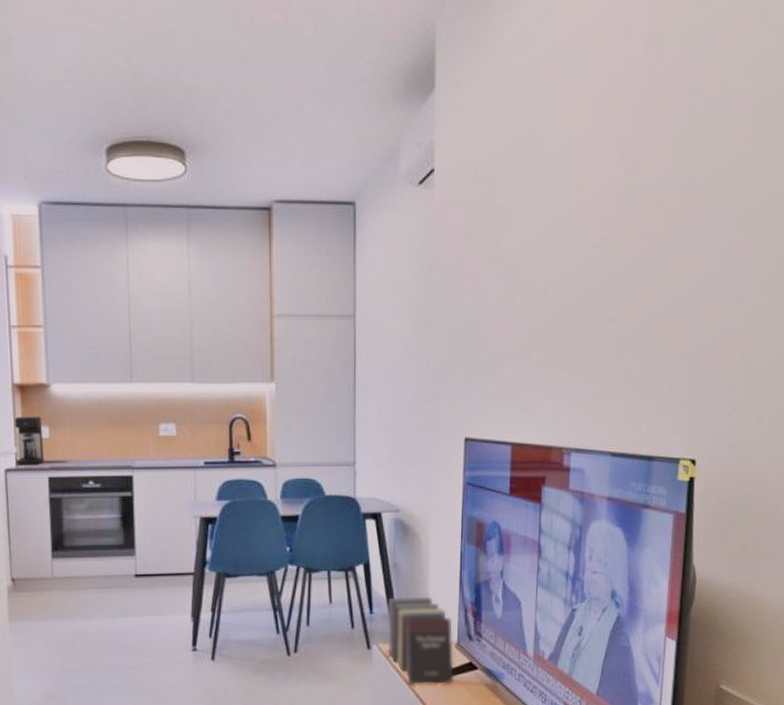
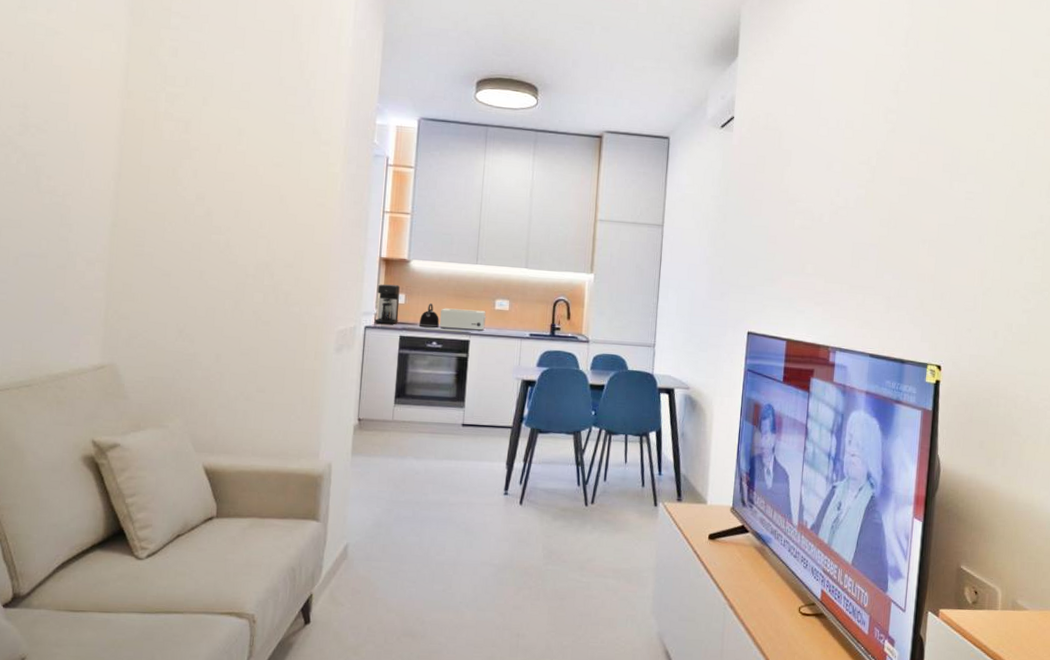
kettle: none [69,435,95,465] -> present [418,303,440,328]
toaster: none [94,439,151,465] -> present [440,308,487,332]
books: present [388,597,454,685] -> none [672,463,729,542]

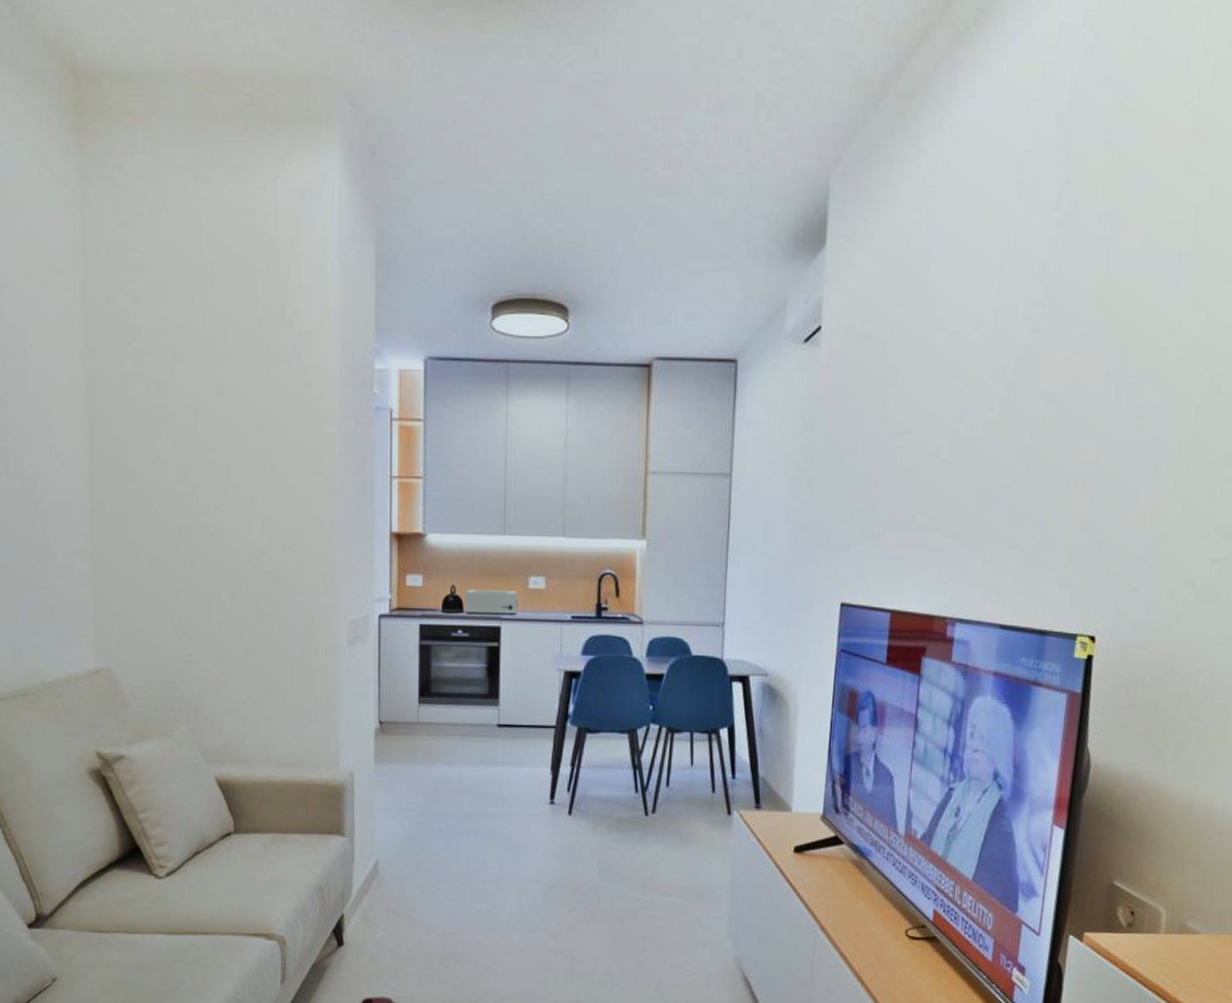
coffee maker: present [374,284,400,325] -> none [389,564,417,612]

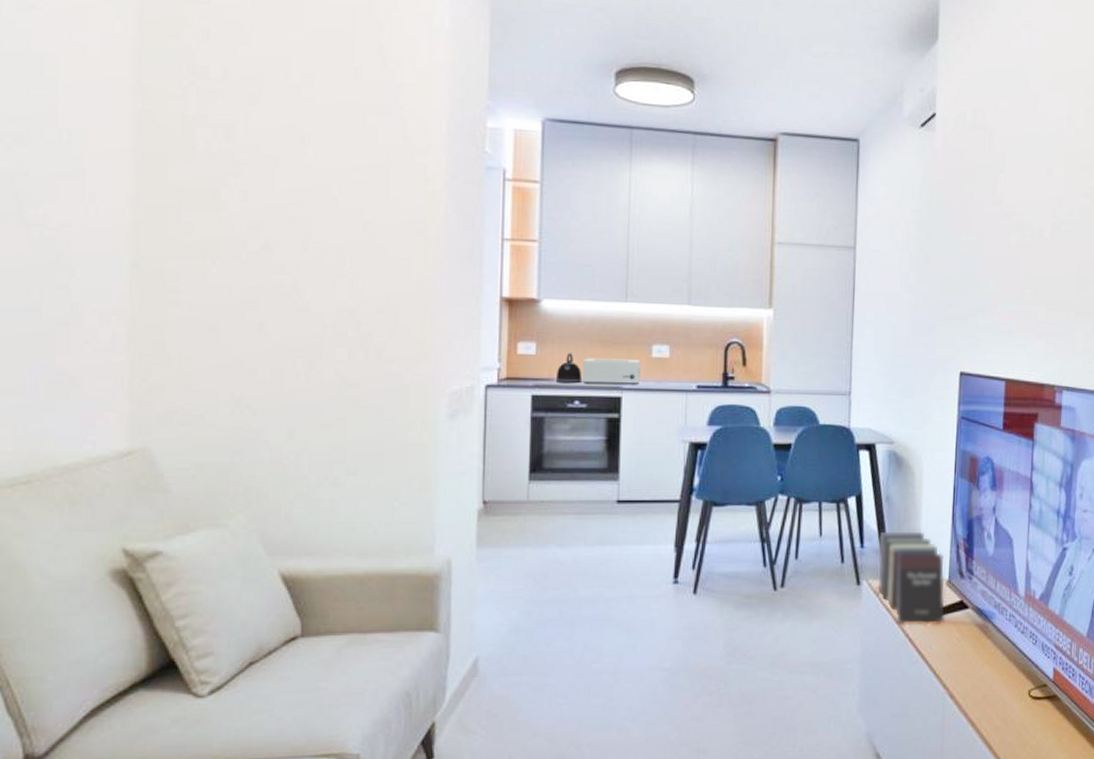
books: none [749,764,819,855] -> present [877,532,945,623]

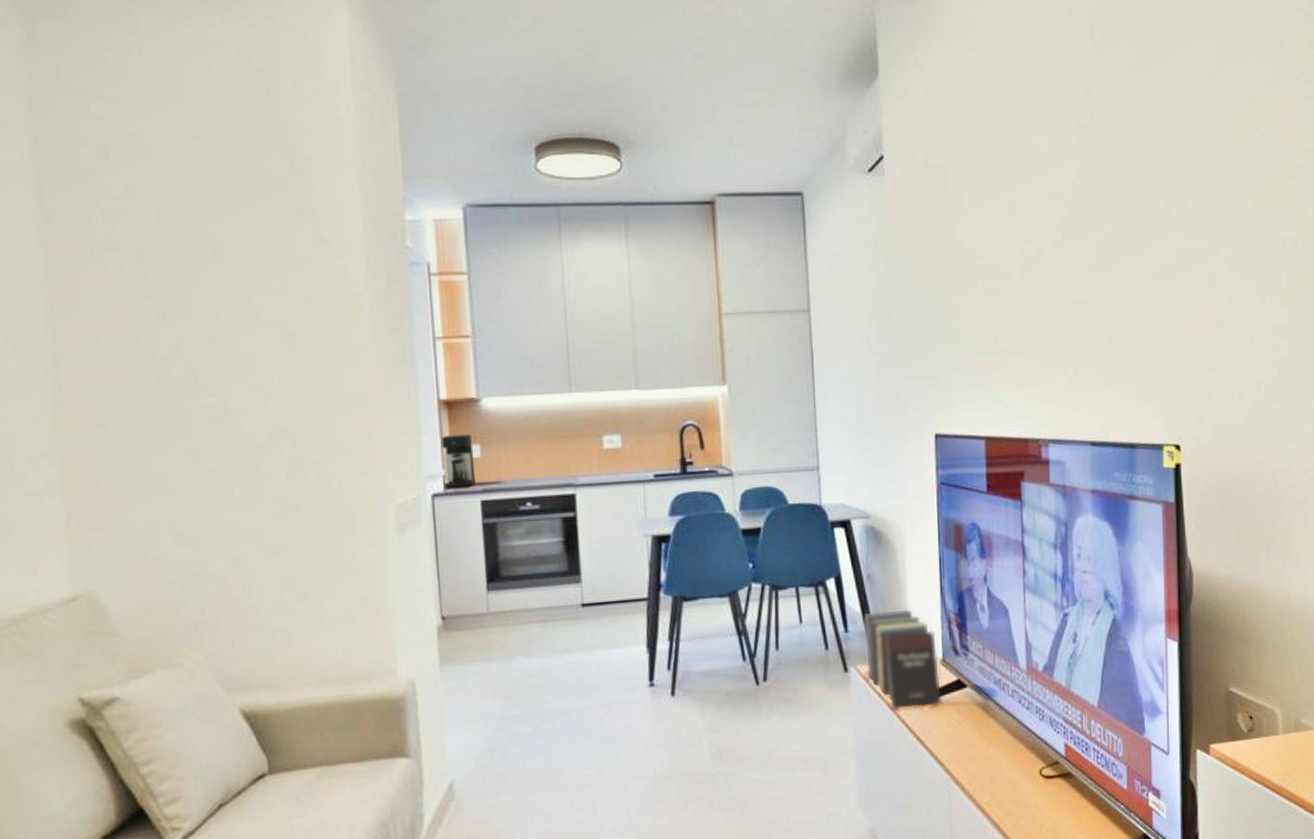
coffee maker: none [498,331,529,382] -> present [441,434,476,489]
kettle: present [555,353,583,384] -> none [504,452,533,486]
toaster: present [583,358,642,386] -> none [531,452,594,484]

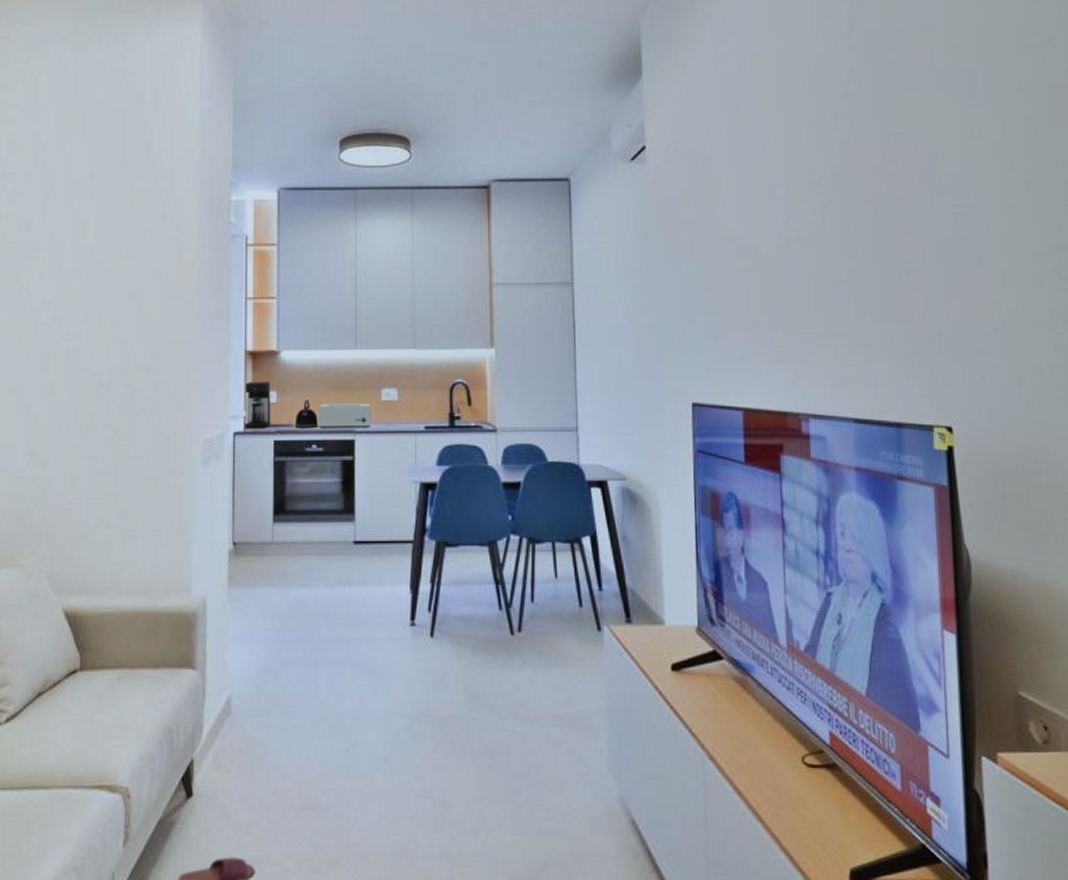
kettle: none [504,452,533,486] -> present [294,400,319,429]
toaster: none [531,452,594,484] -> present [319,403,373,429]
books: present [864,610,942,709] -> none [618,574,697,674]

